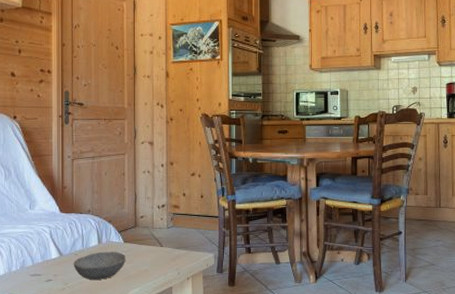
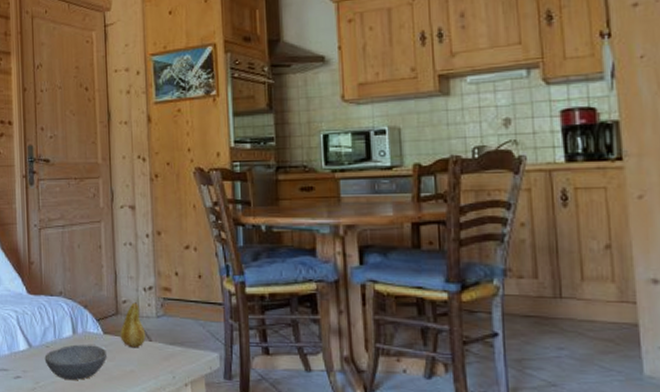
fruit: none [137,217,158,253] -> present [120,302,146,348]

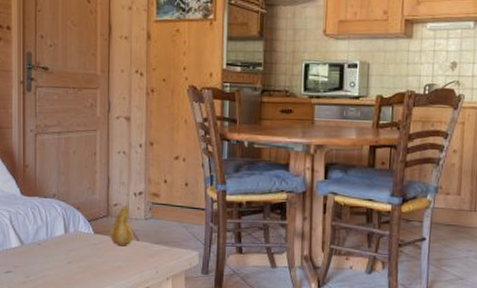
bowl: present [44,344,108,380] -> none [36,242,97,274]

